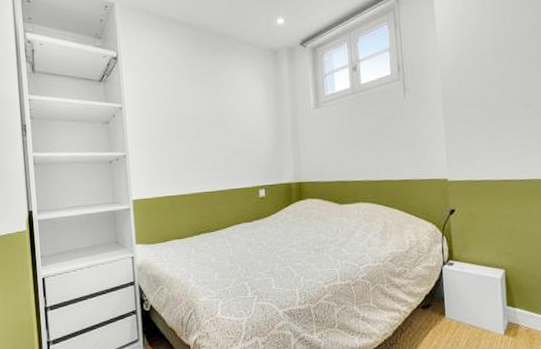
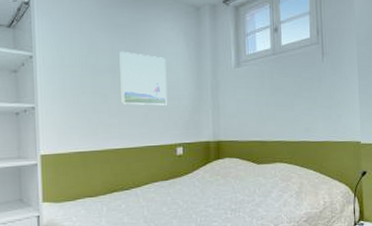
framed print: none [201,98,249,150] -> present [119,51,168,106]

